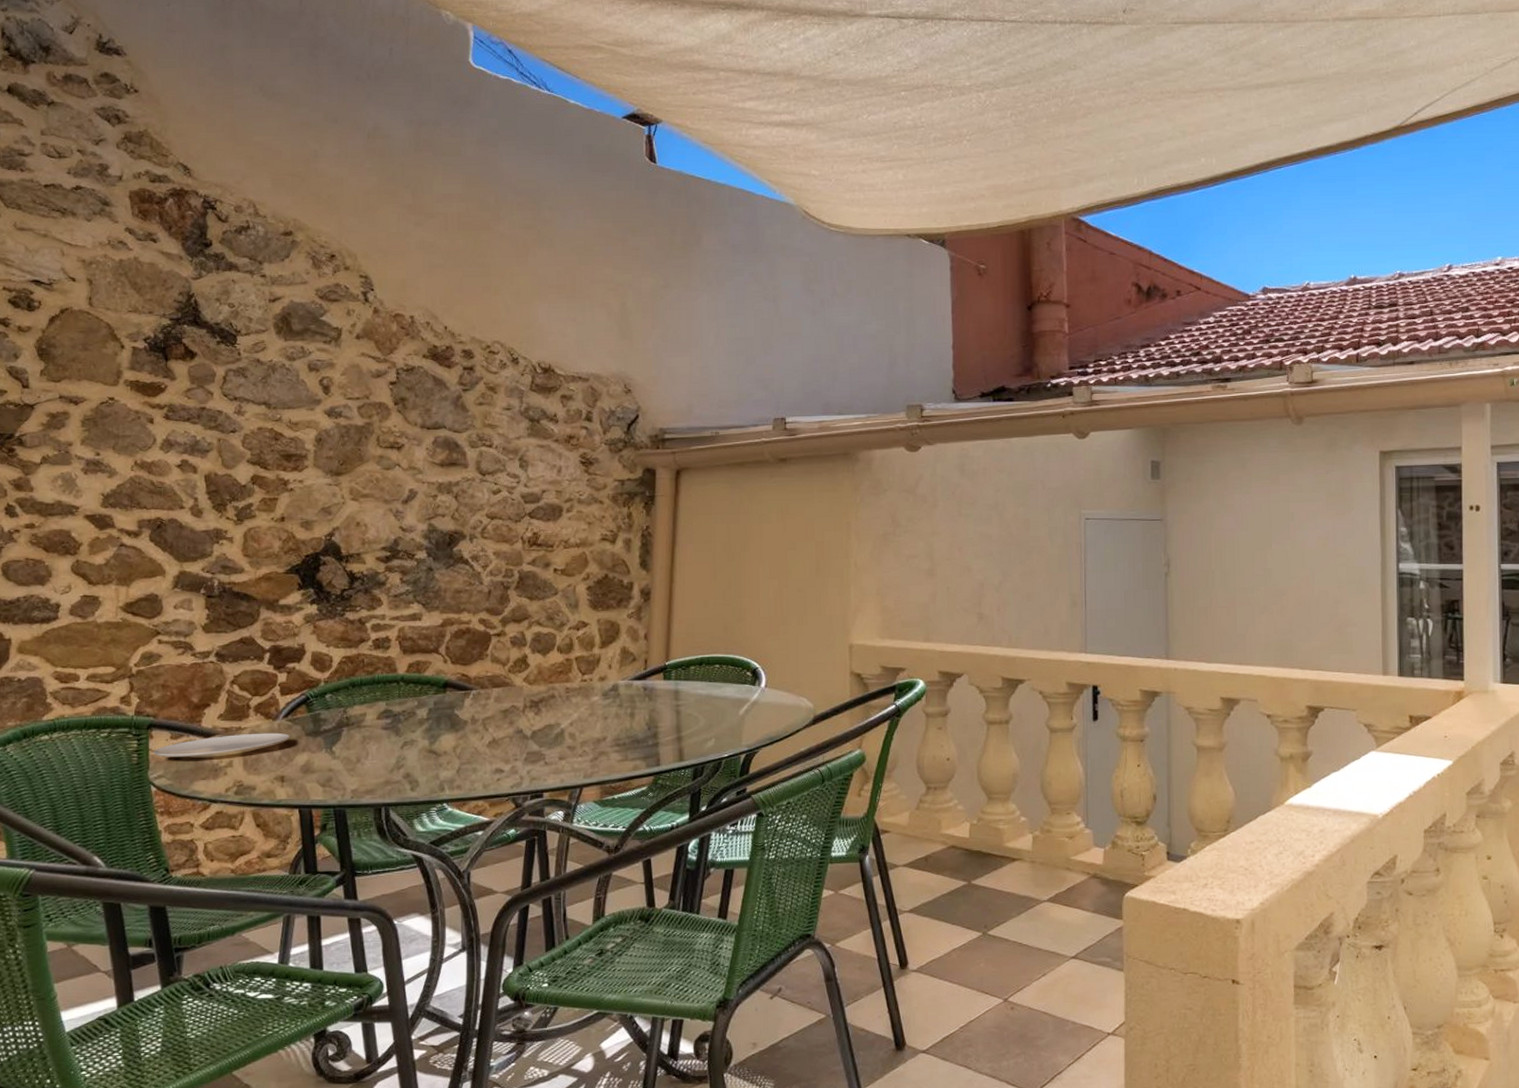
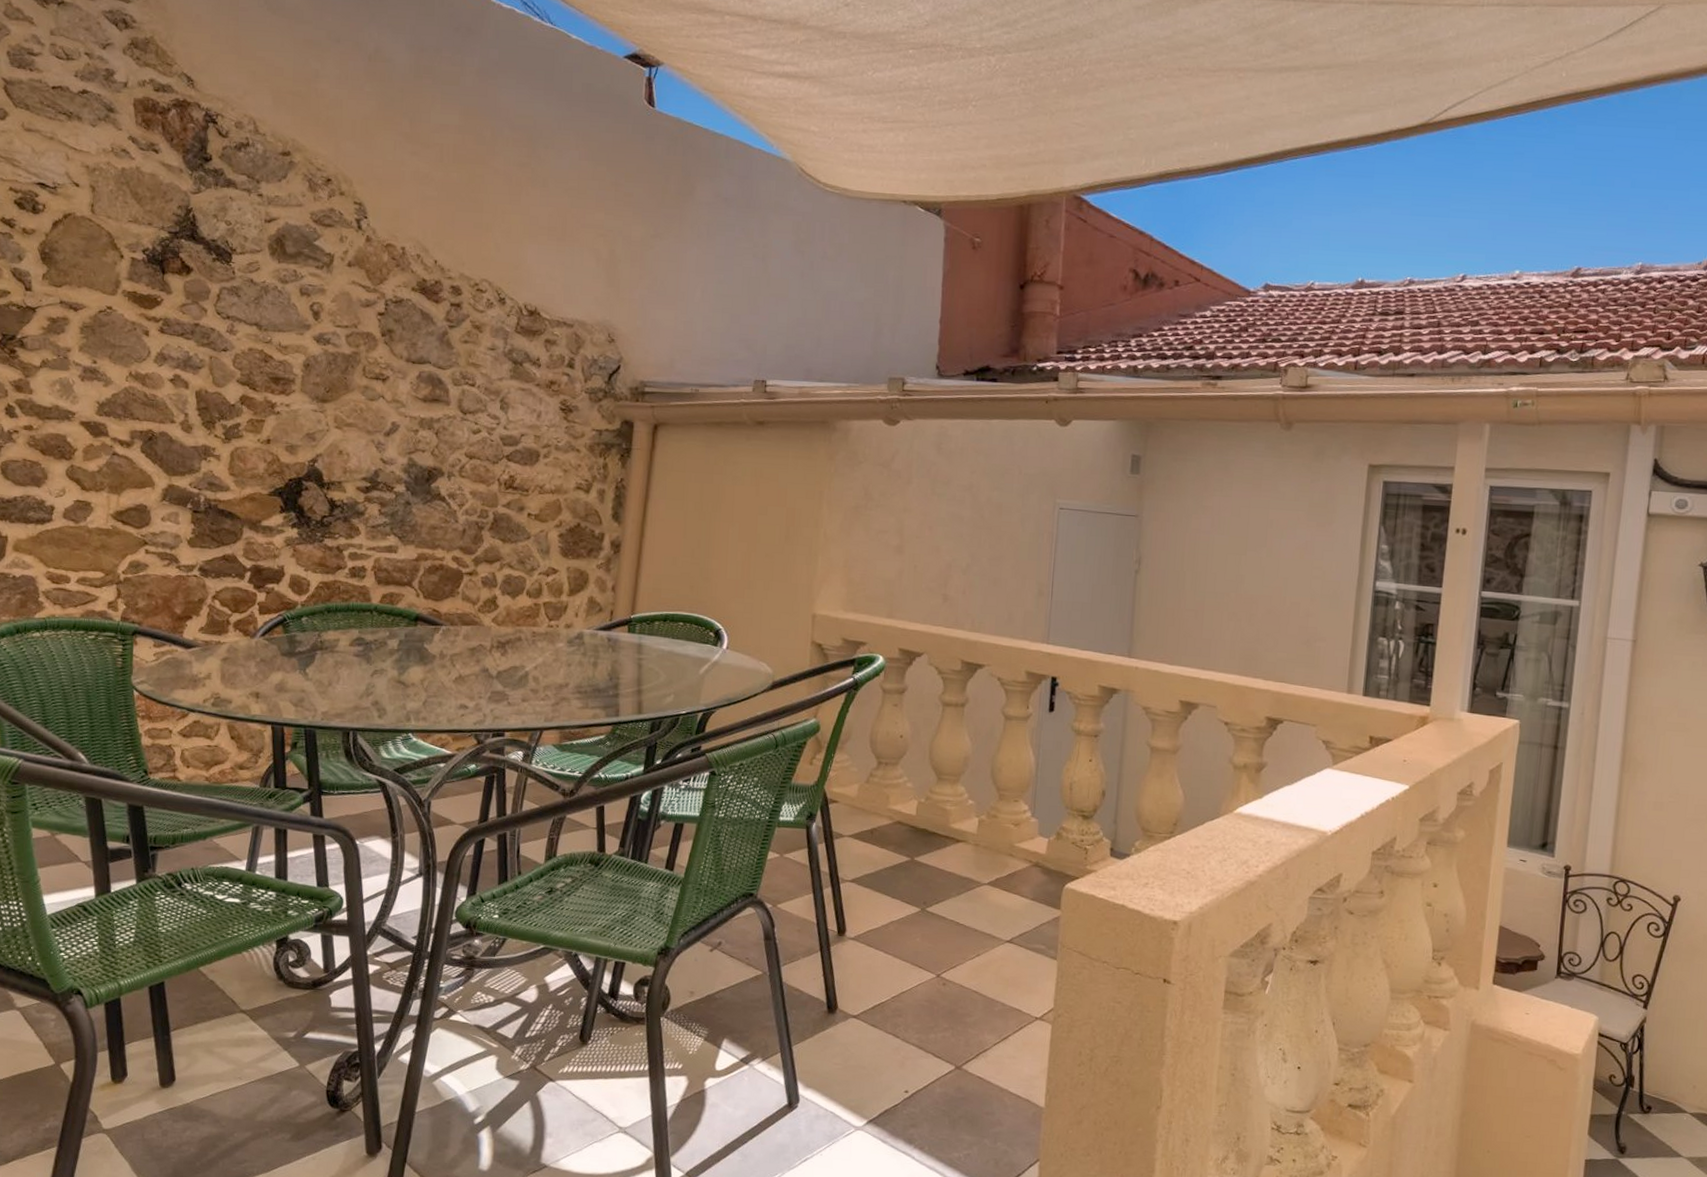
plate: present [153,732,290,758] -> none [136,648,266,669]

